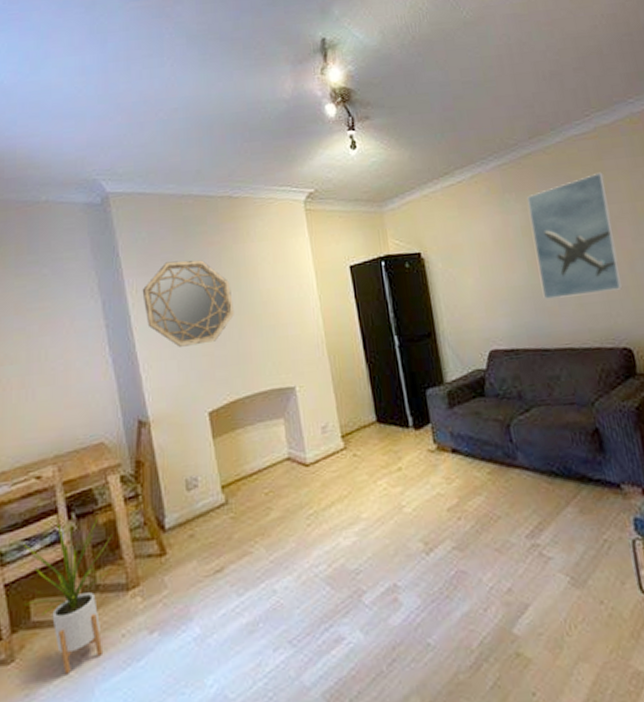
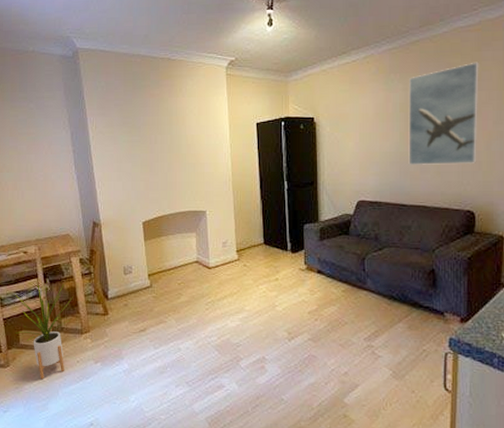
home mirror: present [142,260,234,347] -> none [99,107,166,172]

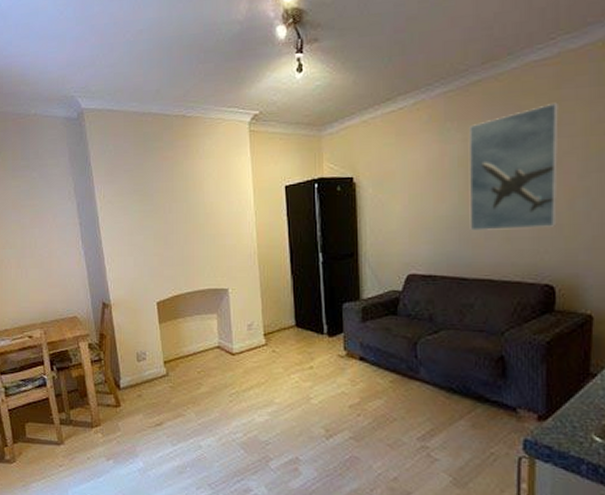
house plant: present [14,278,73,380] -> none [19,366,82,477]

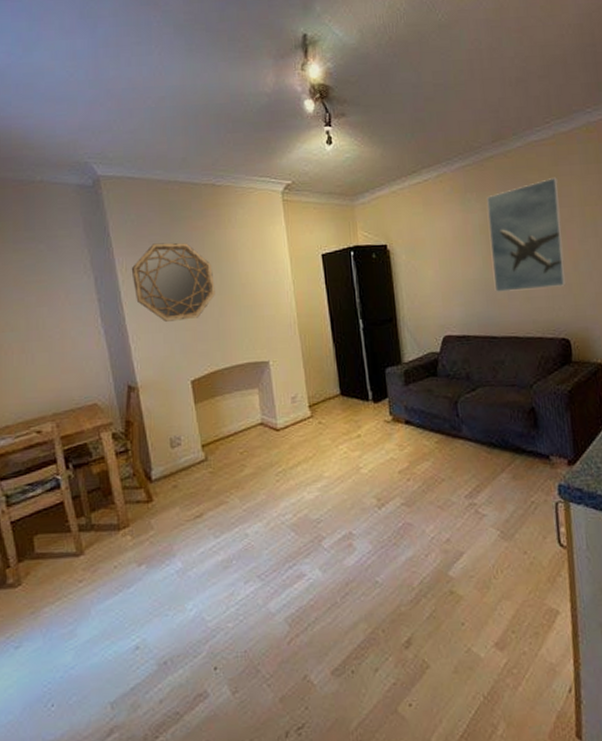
home mirror: none [108,172,181,246] -> present [131,242,215,322]

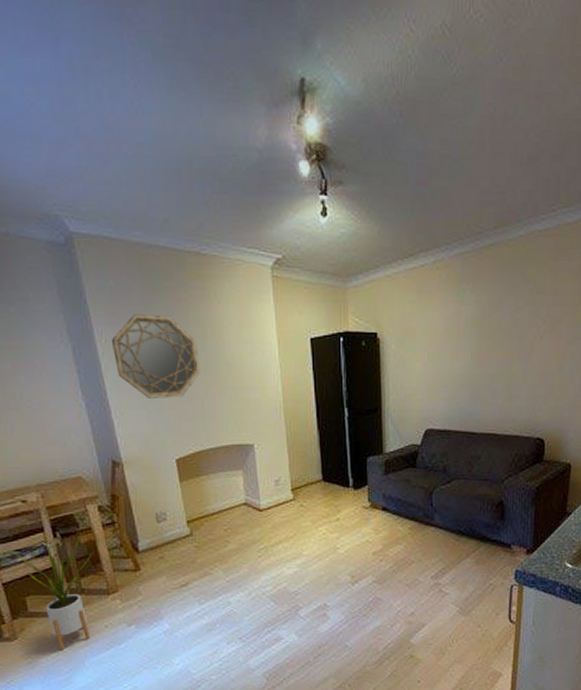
house plant: none [25,463,105,597] -> present [14,532,93,651]
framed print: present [487,177,566,292] -> none [479,272,556,389]

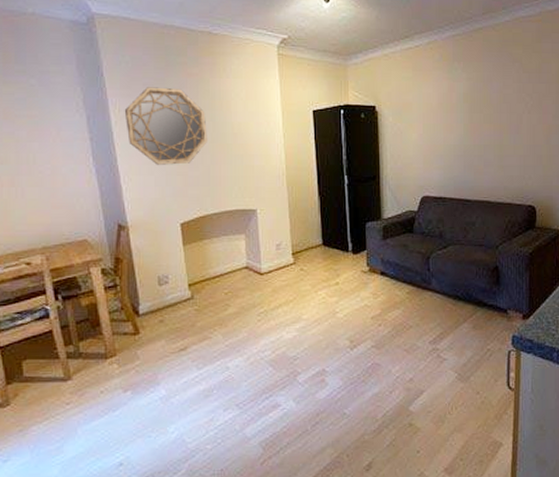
house plant: present [14,532,93,651] -> none [14,294,94,418]

